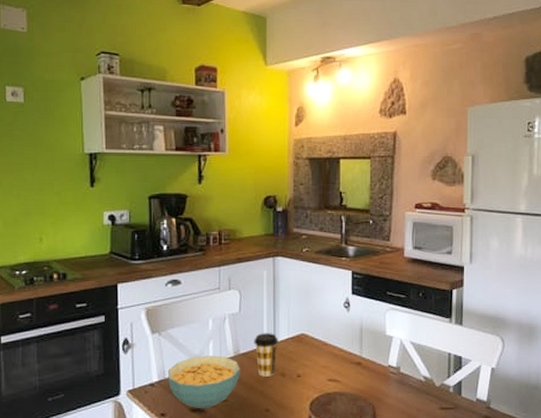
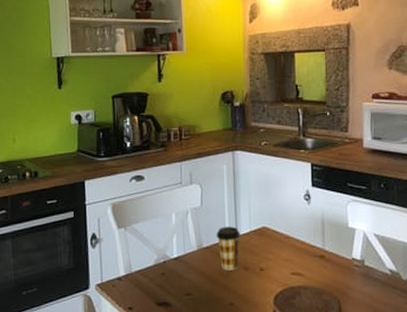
cereal bowl: present [167,355,240,409] -> none [133,249,204,303]

